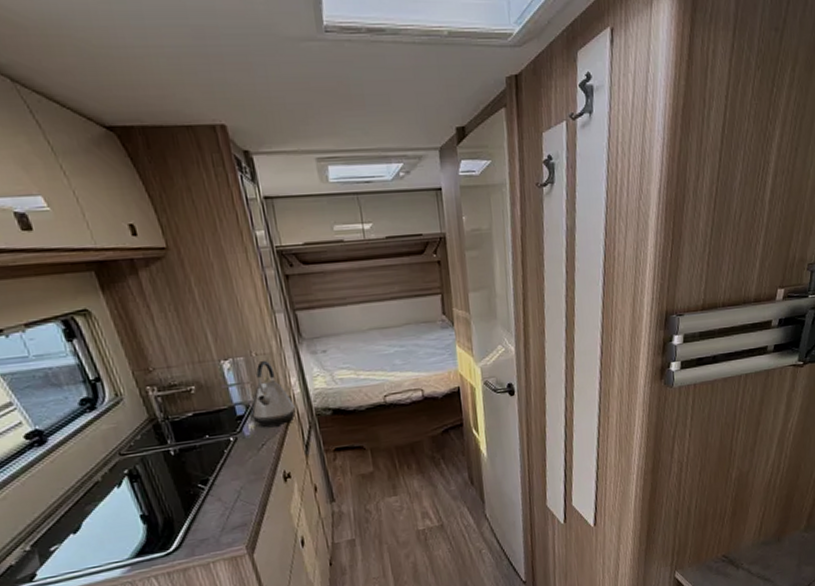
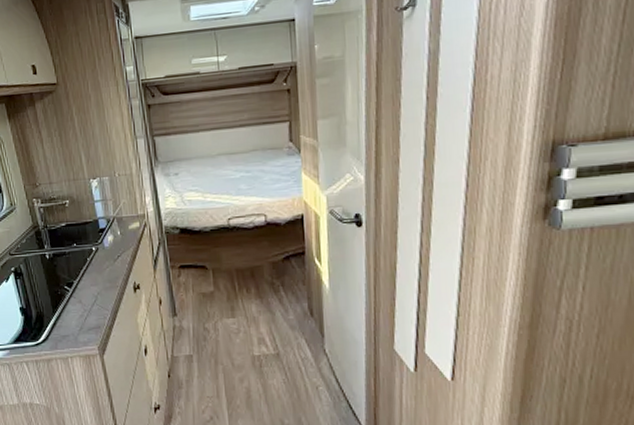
kettle: present [251,360,295,428] -> none [111,180,148,241]

